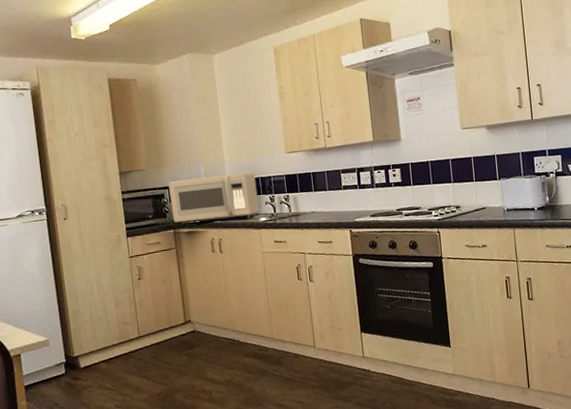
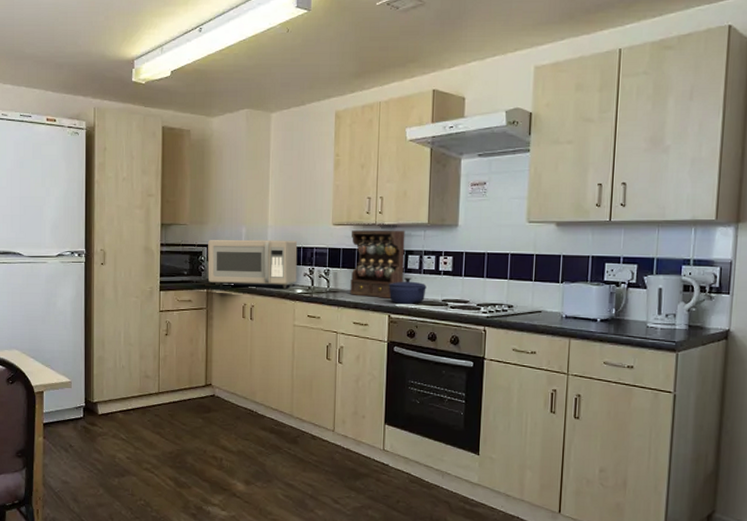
spice rack: none [305,149,359,216] -> present [350,229,405,299]
cooking pot: none [346,192,381,219] -> present [389,277,427,304]

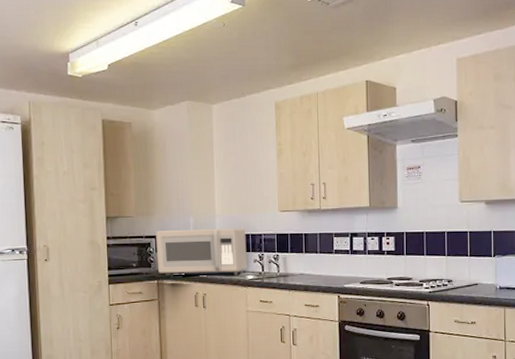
spice rack: present [350,229,405,299] -> none [298,214,350,280]
cooking pot: present [389,277,427,304] -> none [336,258,372,284]

